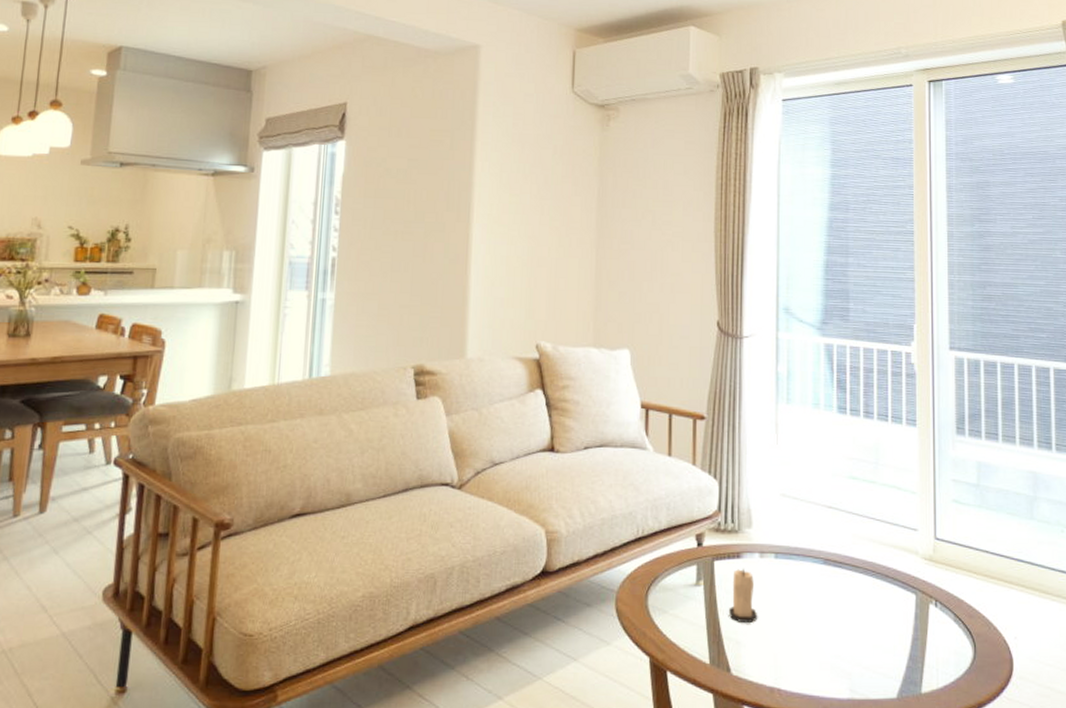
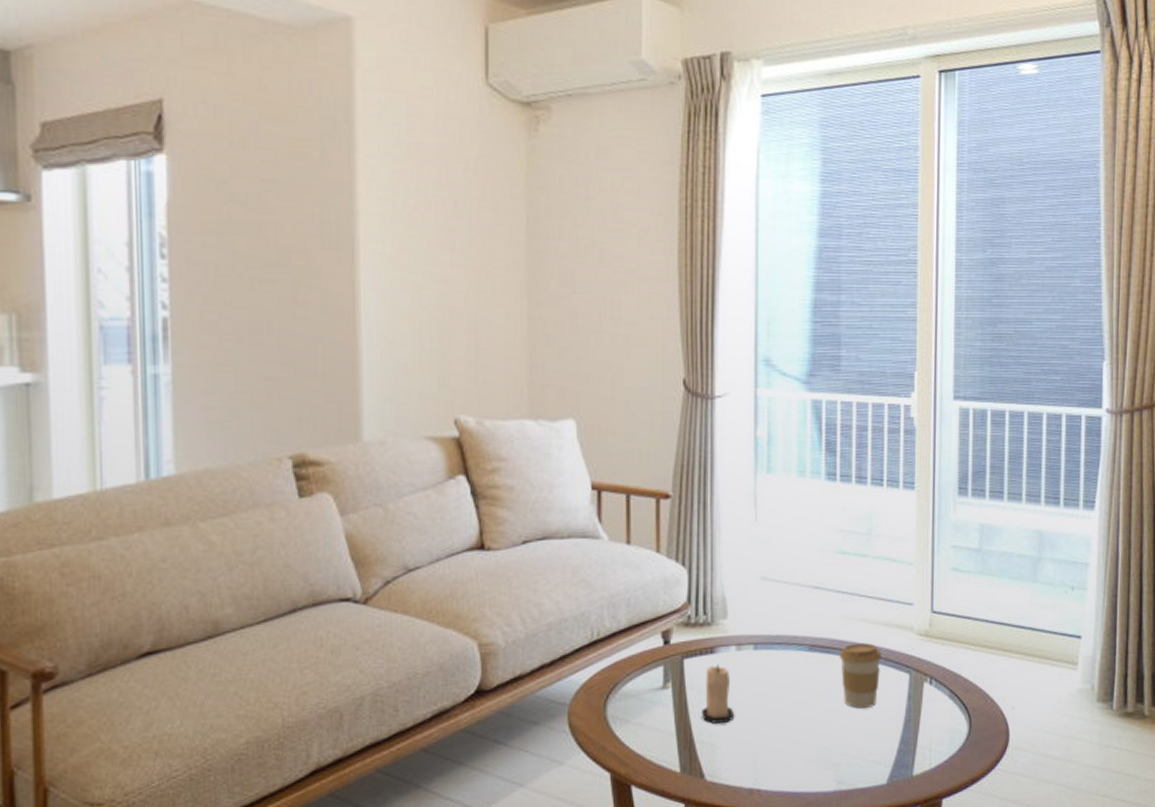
coffee cup: none [851,561,890,624] -> present [839,643,882,709]

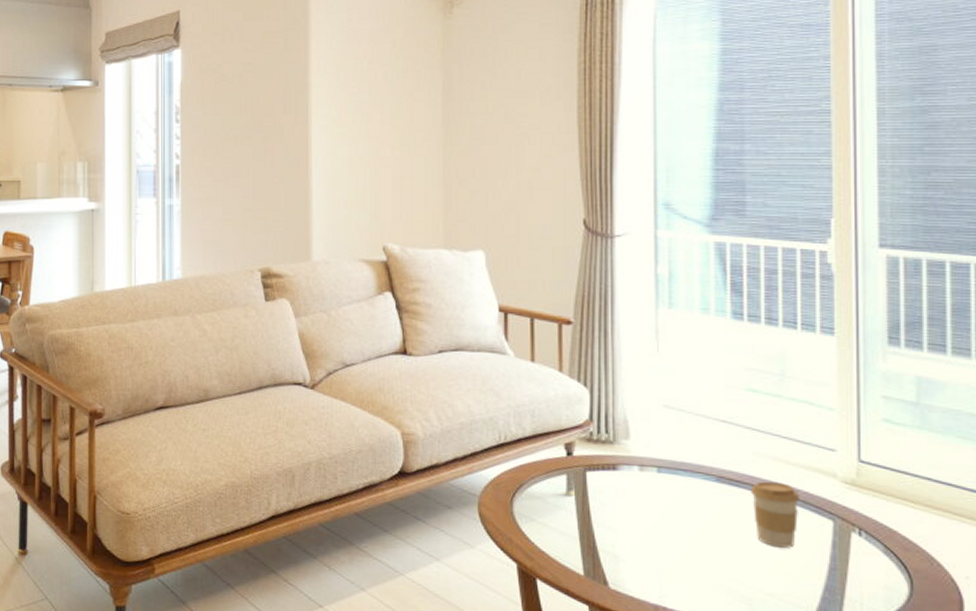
candle: present [702,664,734,724] -> none [605,480,637,537]

